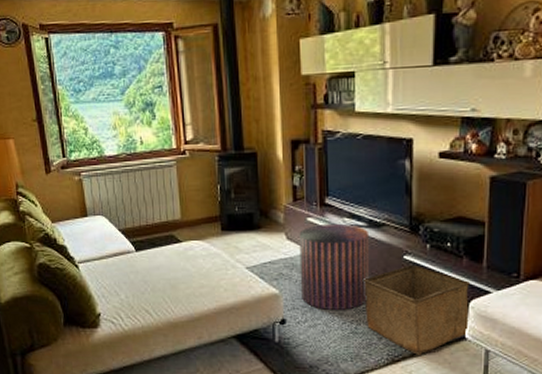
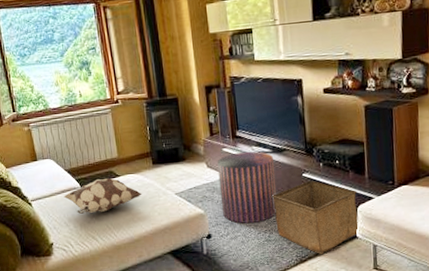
decorative pillow: none [115,242,207,282] -> present [63,178,143,214]

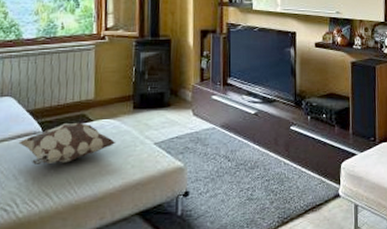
stool: present [217,151,276,224] -> none [203,100,263,179]
storage bin: present [272,181,360,254] -> none [258,134,343,215]

